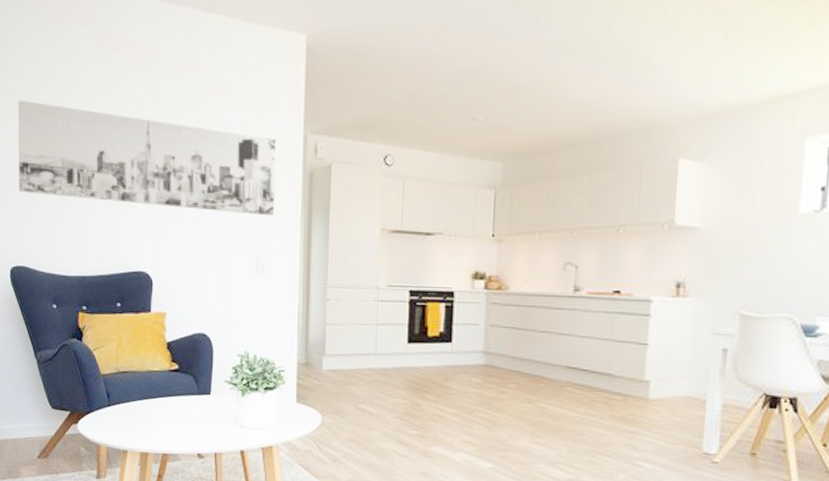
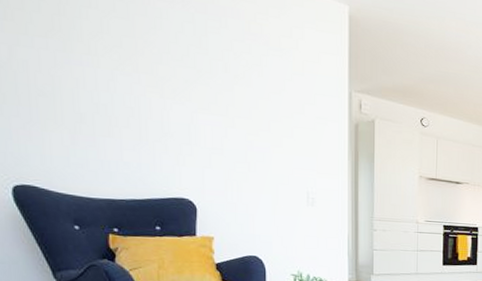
wall art: present [17,100,277,216] -> none [8,9,323,158]

